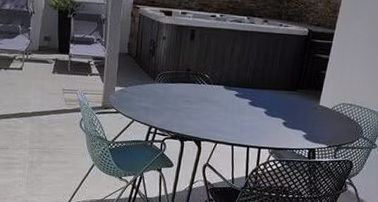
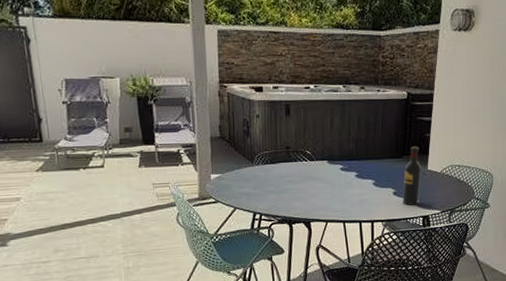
wine bottle: none [291,81,314,137] -> present [403,146,422,205]

